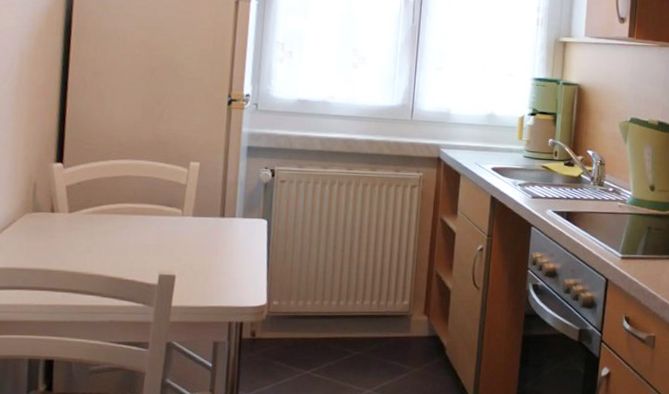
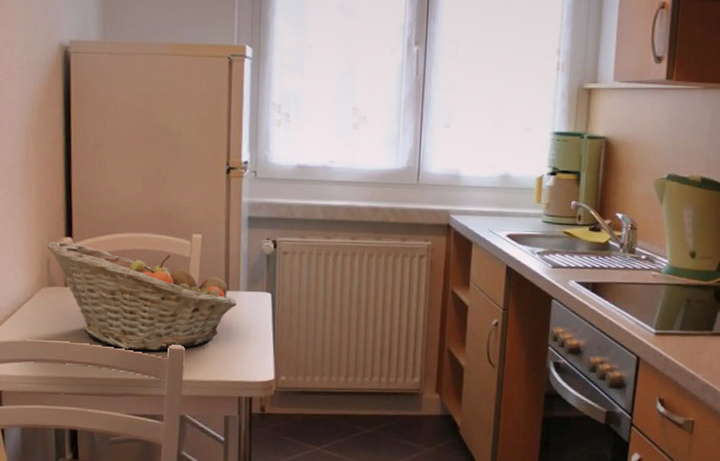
fruit basket: none [35,165,232,278] -> present [47,240,237,351]

